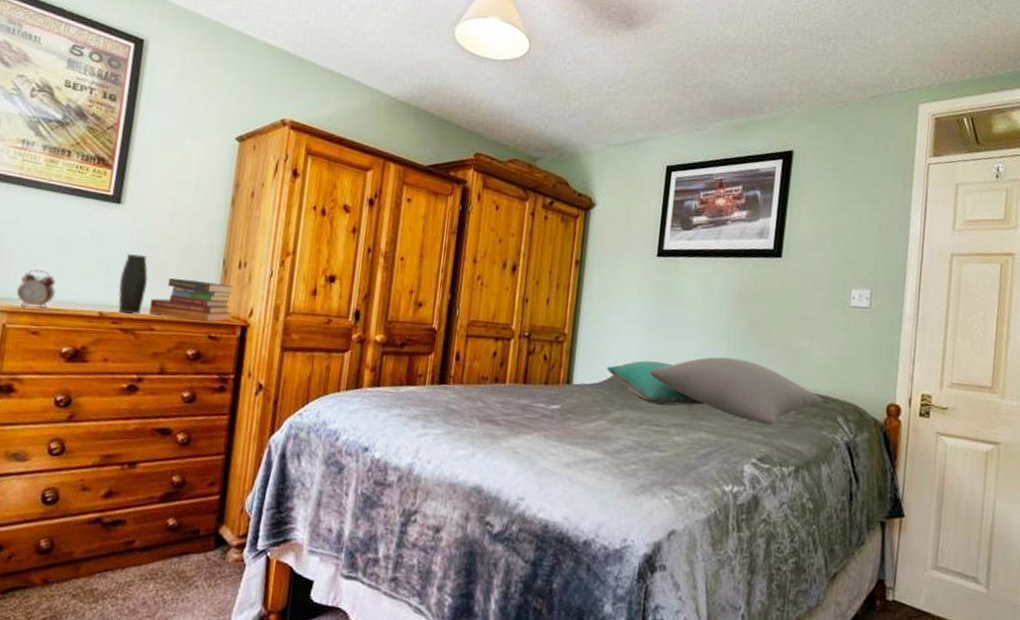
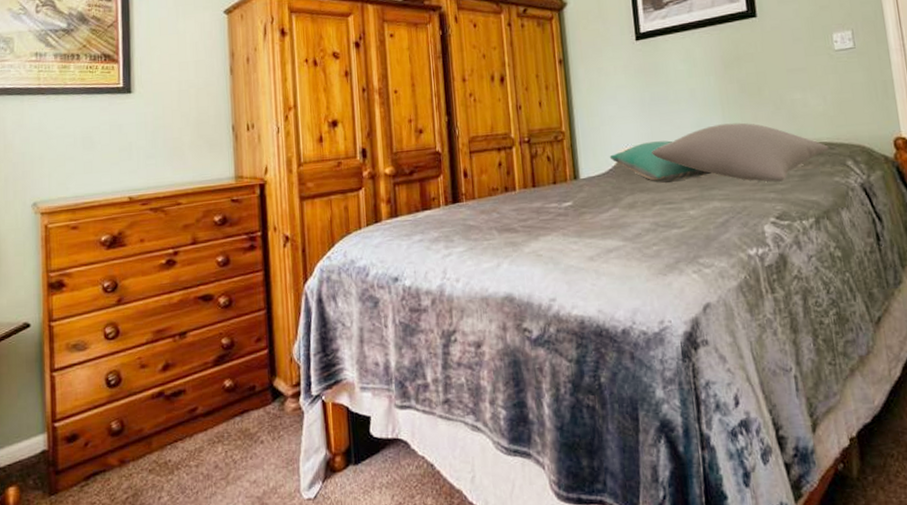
alarm clock: present [16,269,56,308] -> none [52,168,87,205]
vase: present [118,254,148,315] -> none [142,136,168,194]
books: present [149,278,233,323] -> none [173,148,249,190]

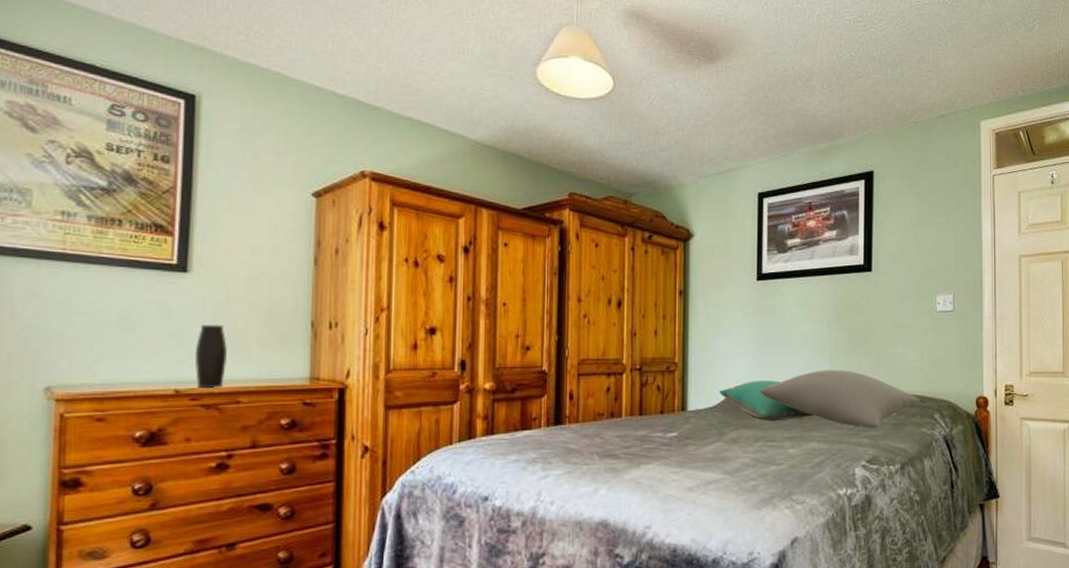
vase: none [142,136,168,194] -> present [194,324,228,389]

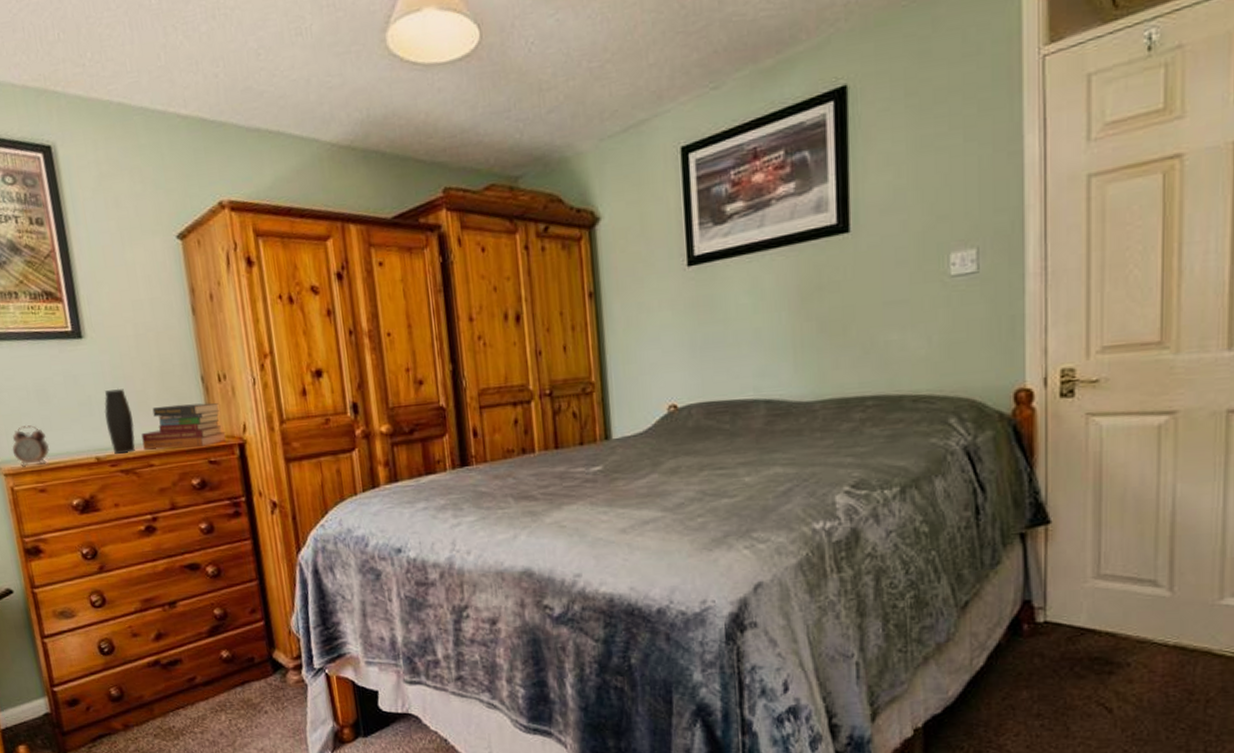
alarm clock: none [73,351,121,392] -> present [12,425,49,466]
books: none [233,345,327,389] -> present [141,402,227,450]
pillow: present [719,381,813,421] -> none [649,393,775,444]
pillow: present [760,370,921,428] -> none [701,370,928,444]

